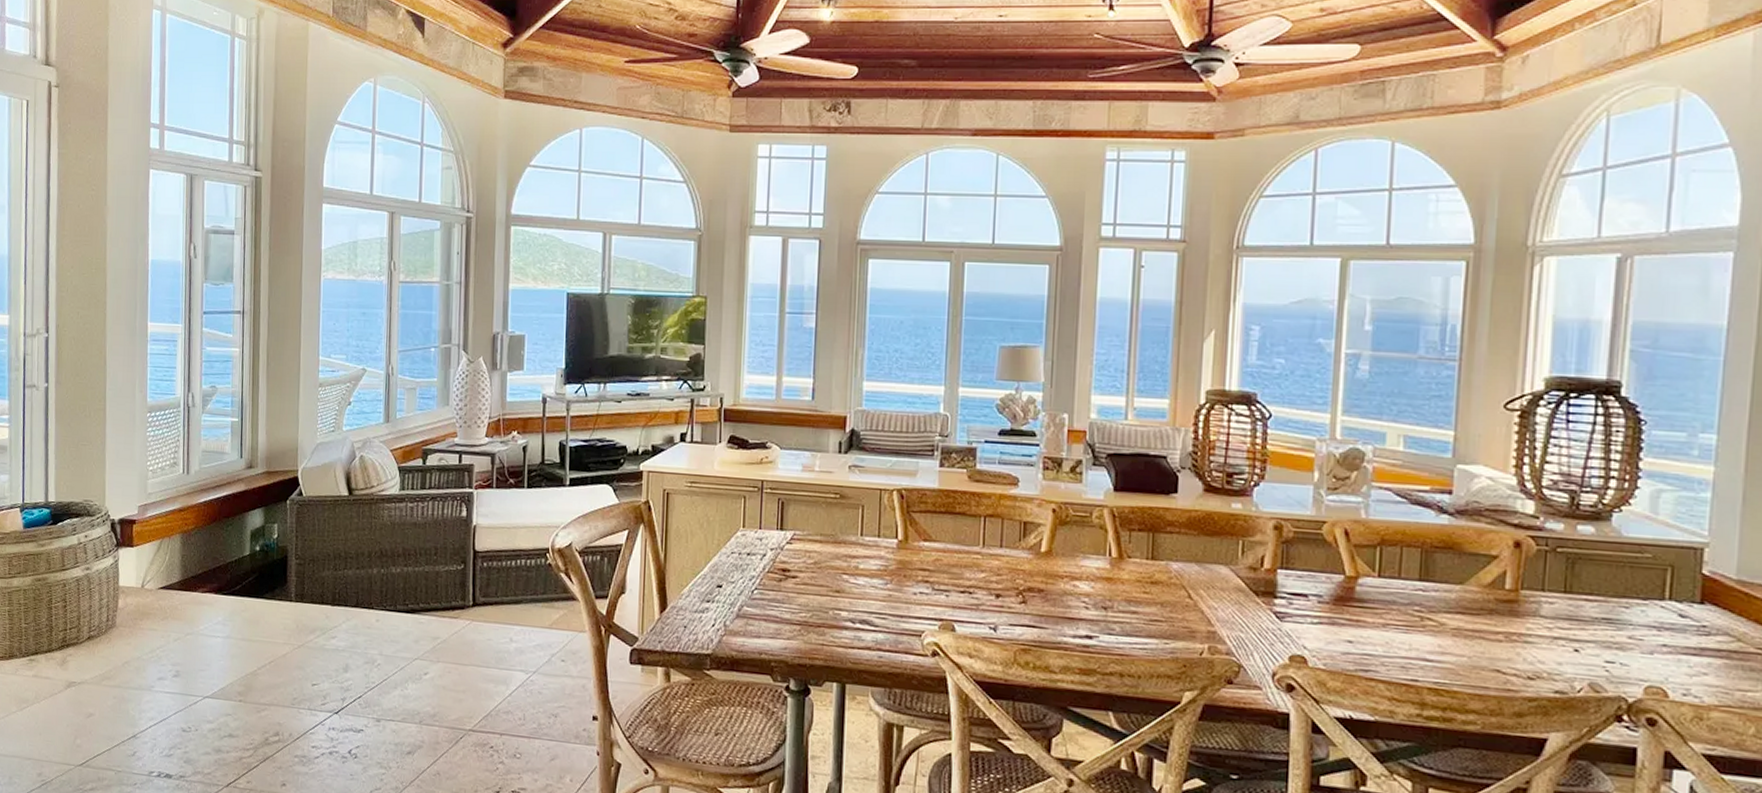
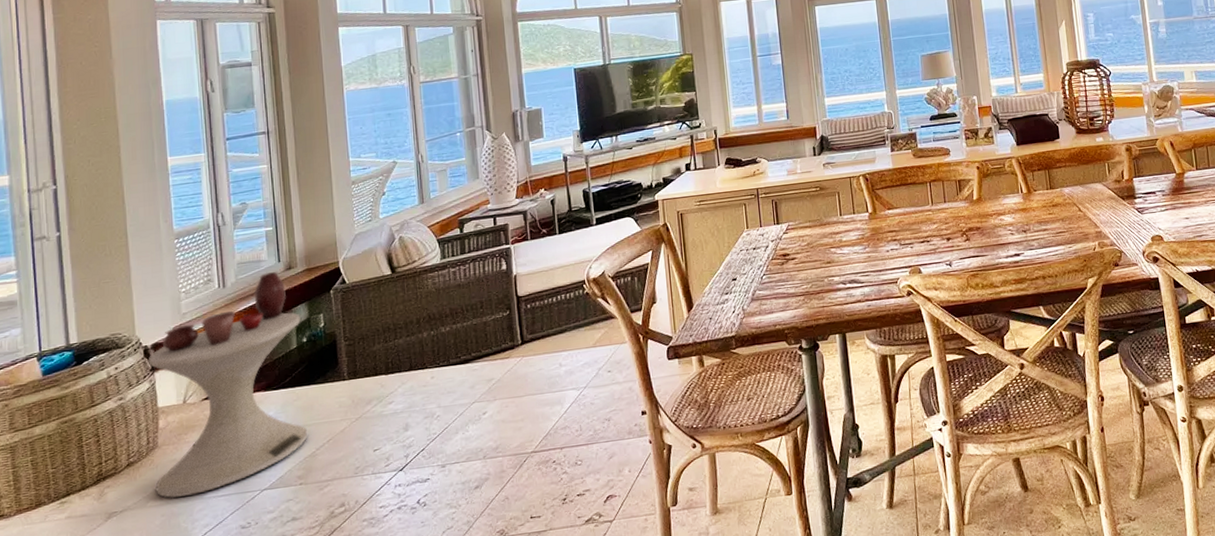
side table: none [110,512,256,685] -> present [149,312,308,499]
pottery set: none [128,467,245,534] -> present [163,271,286,352]

